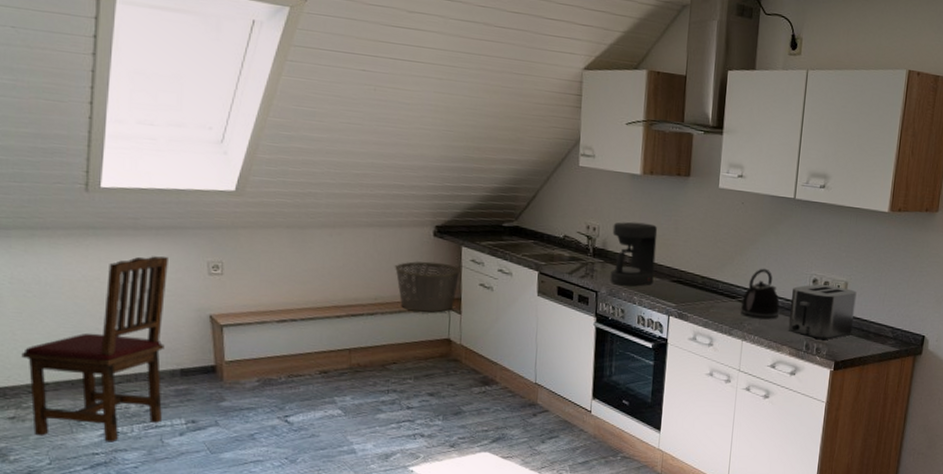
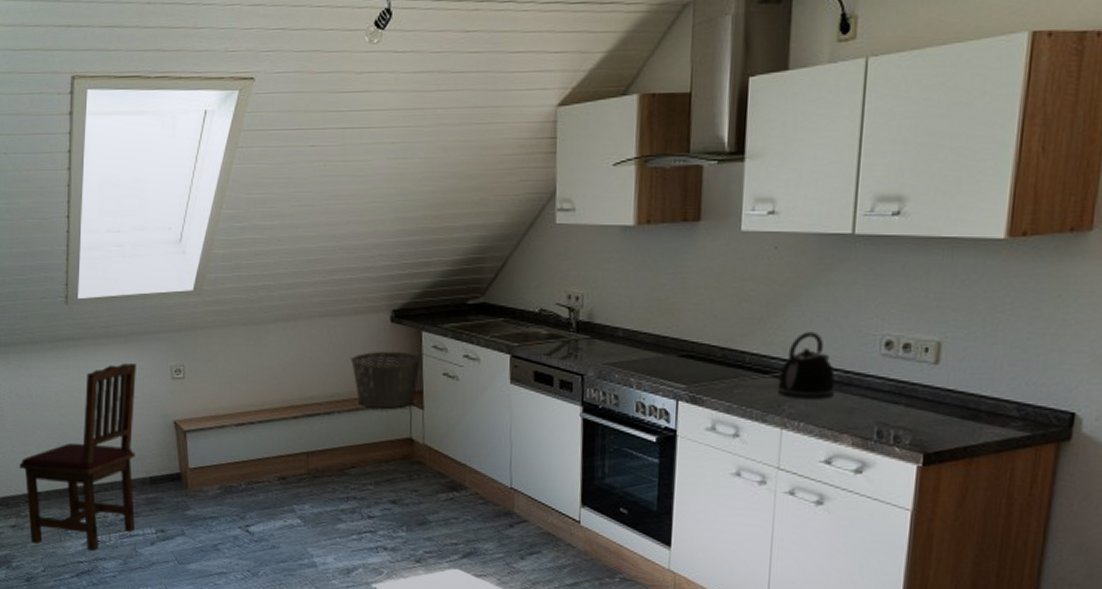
coffee maker: present [610,221,658,288] -> none [598,285,659,367]
toaster: present [788,284,857,341] -> none [849,348,956,425]

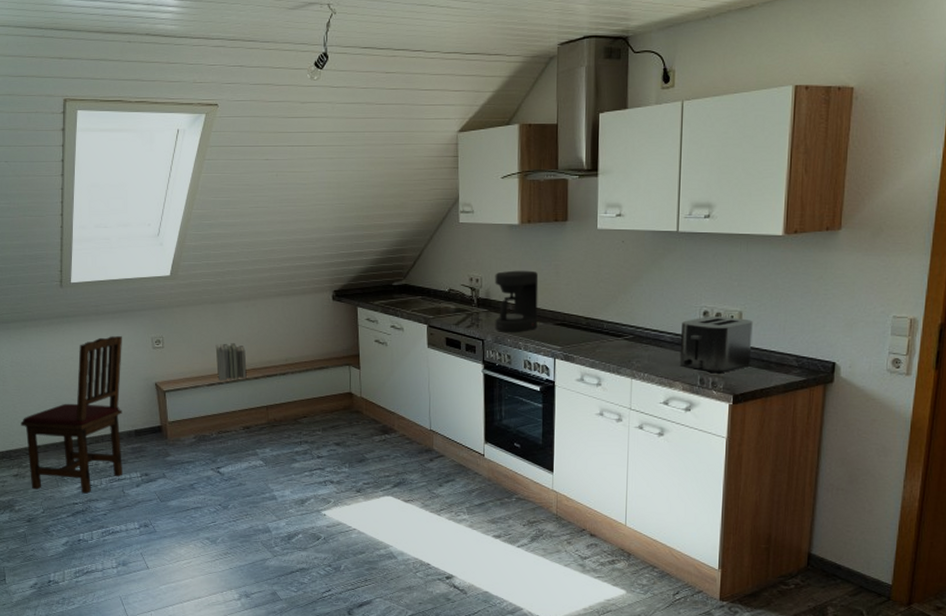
books: none [246,374,284,421] -> present [215,343,247,381]
basket: present [350,351,423,409] -> none [300,323,359,369]
coffee maker: none [598,285,659,367] -> present [495,270,539,334]
kettle: present [776,331,836,400] -> none [627,304,670,356]
toaster: none [849,348,956,425] -> present [679,316,753,374]

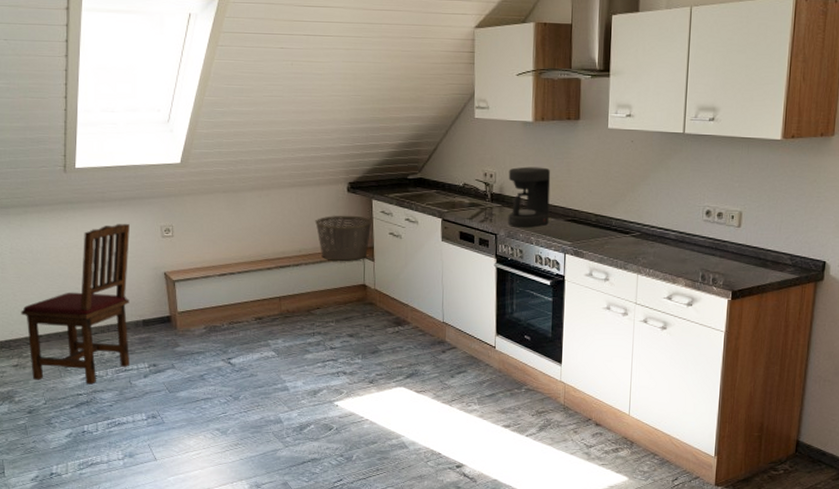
books: present [215,343,247,381] -> none [227,233,259,271]
basket: none [300,323,359,369] -> present [314,215,373,261]
toaster: present [679,316,753,374] -> none [682,216,752,271]

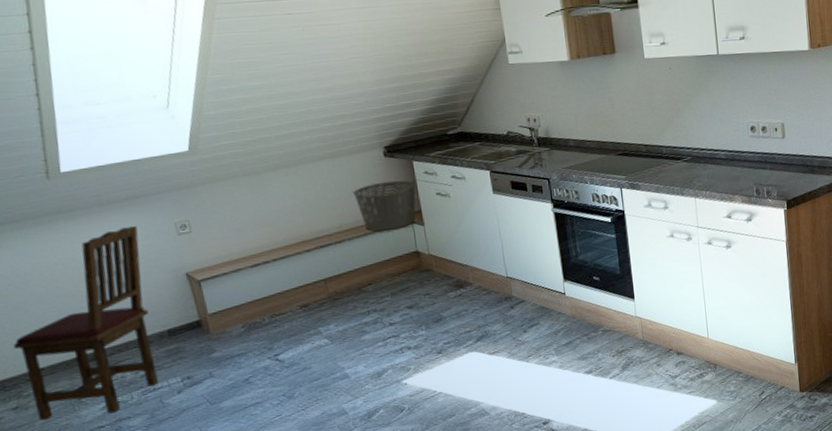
coffee maker: present [508,166,551,229] -> none [552,104,601,170]

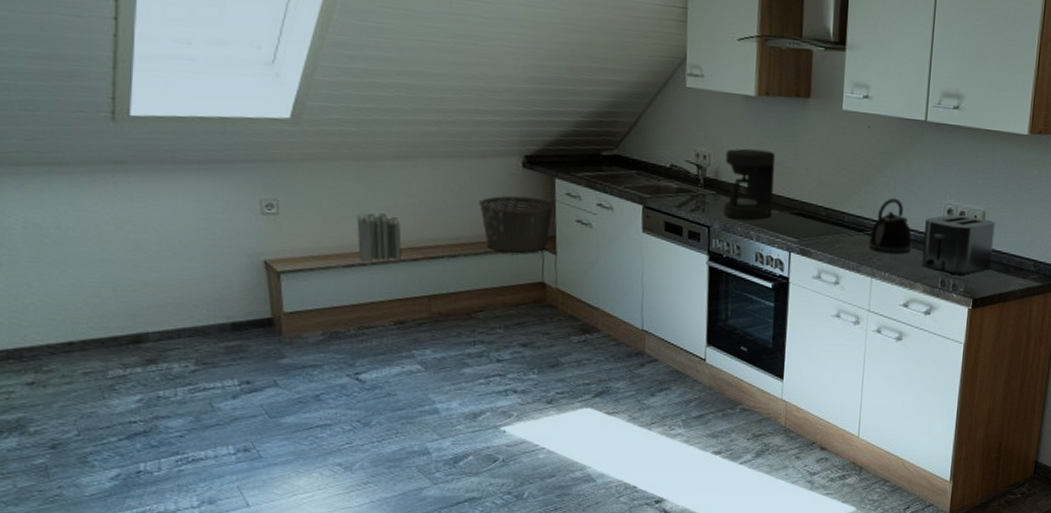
dining chair: present [13,226,160,421] -> none [40,194,213,409]
books: none [255,216,297,260] -> present [356,213,402,262]
coffee maker: none [552,104,601,170] -> present [723,148,776,222]
kettle: none [687,125,726,176] -> present [868,198,912,255]
toaster: none [733,129,797,183] -> present [921,214,995,276]

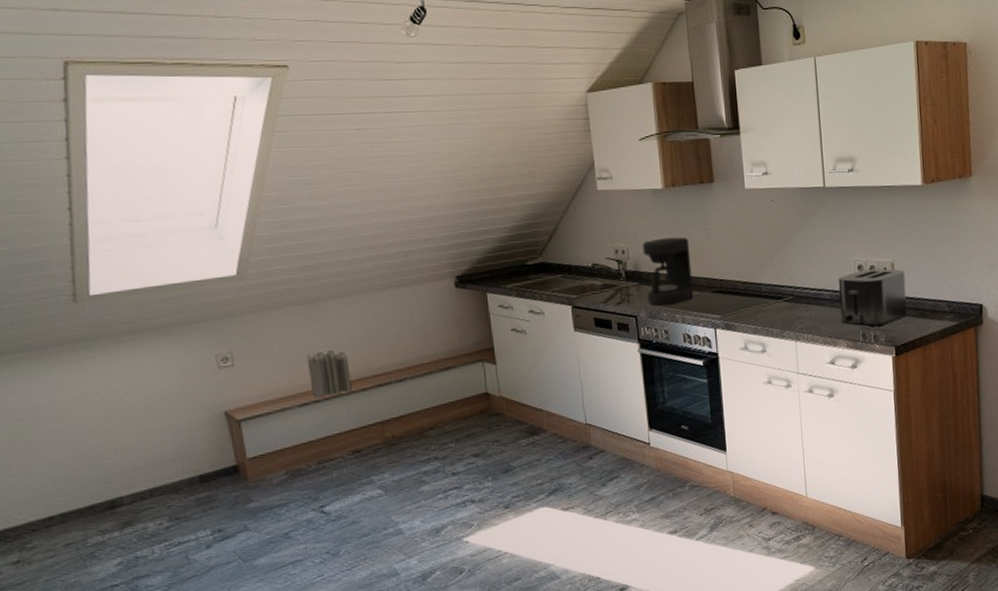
basket: present [478,195,556,253] -> none [417,313,490,370]
kettle: present [868,198,912,255] -> none [788,263,830,317]

